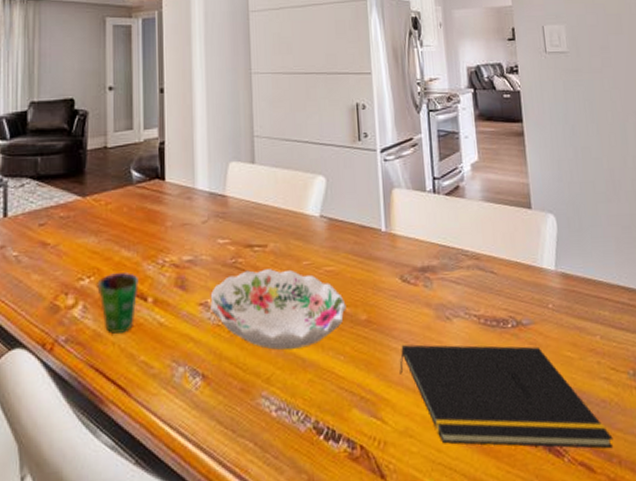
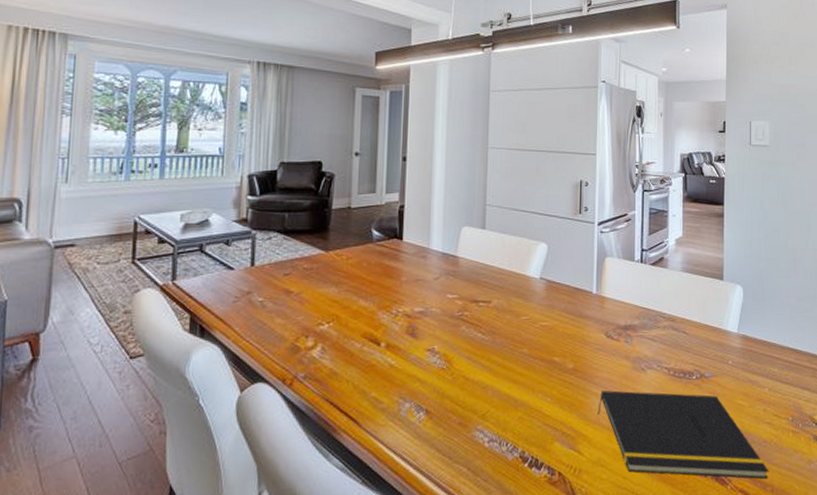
cup: present [97,271,139,335] -> none [335,319,373,374]
decorative bowl: present [210,269,346,350] -> none [437,322,556,392]

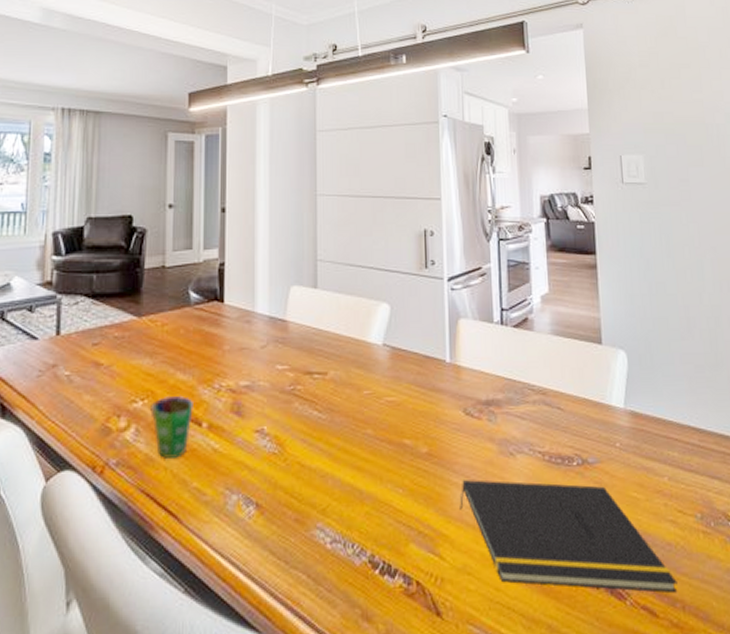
cup: none [335,319,373,374] -> present [150,395,193,460]

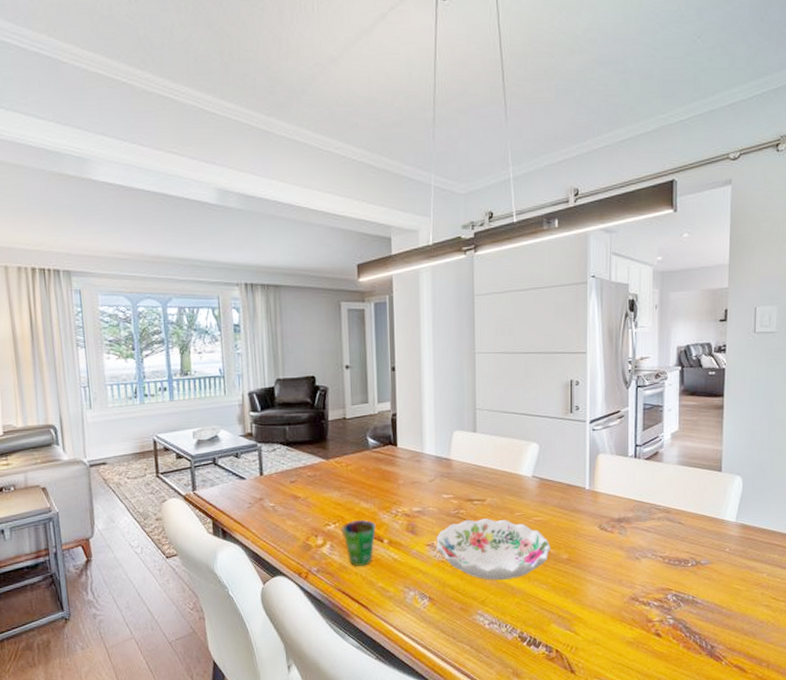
decorative bowl: none [267,397,407,482] -> present [436,518,551,581]
notepad: present [460,480,678,593] -> none [592,578,765,656]

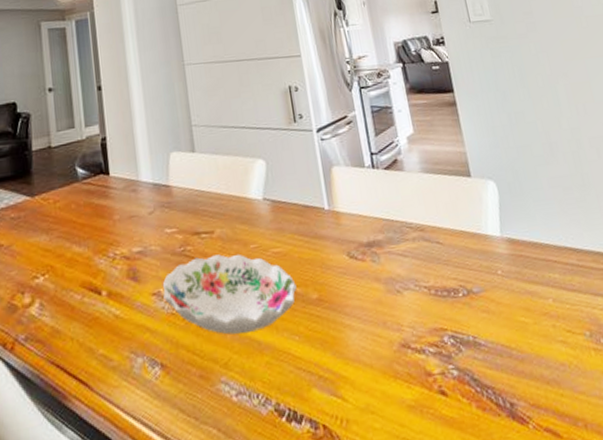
cup: present [341,519,376,567] -> none [51,267,92,331]

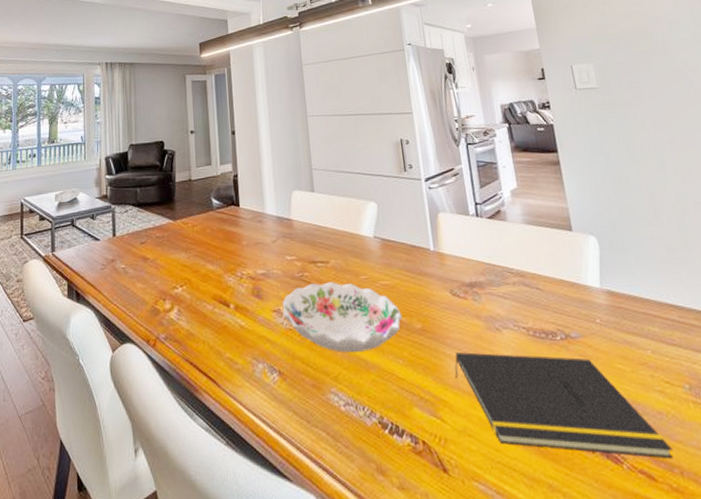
notepad: none [354,314,577,418] -> present [455,352,673,459]

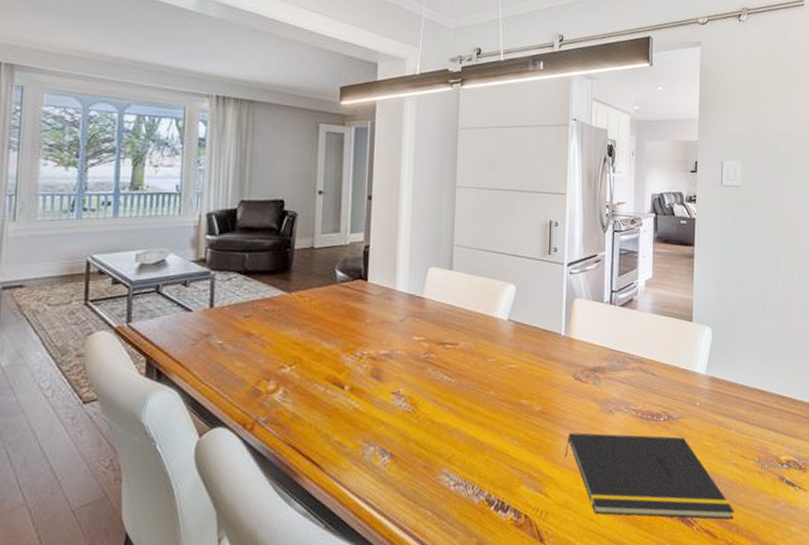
decorative bowl: present [282,282,402,353] -> none [402,364,524,435]

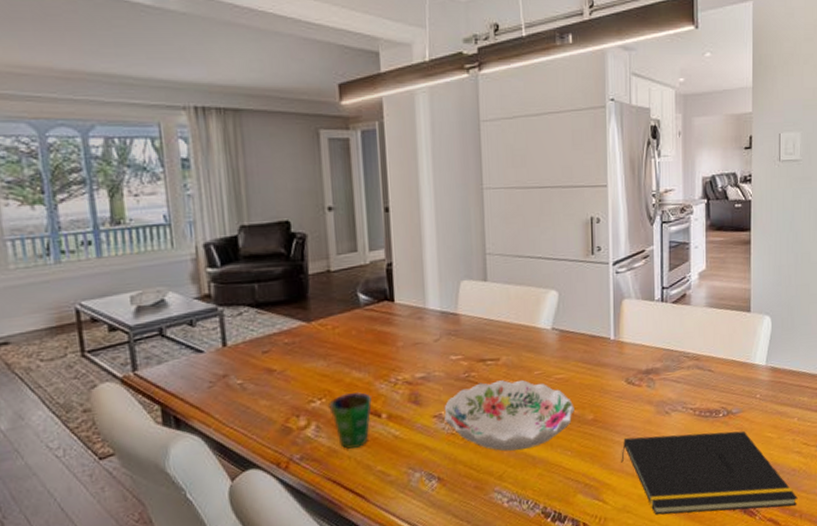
cup: none [297,362,337,418] -> present [329,391,372,450]
decorative bowl: none [402,364,524,435] -> present [444,379,575,452]

